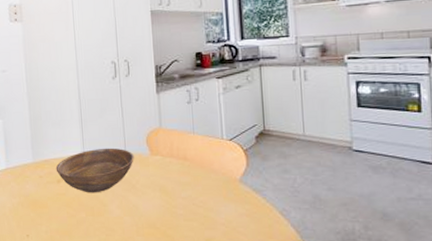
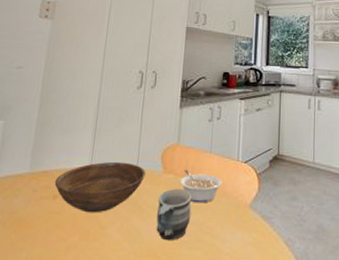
mug: none [149,168,183,215] -> present [156,188,192,241]
legume: none [167,150,209,180] -> present [179,169,222,203]

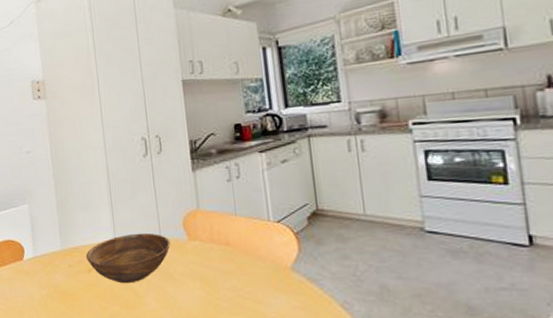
mug: present [156,188,192,241] -> none [188,254,227,308]
legume: present [179,169,222,203] -> none [207,234,255,269]

